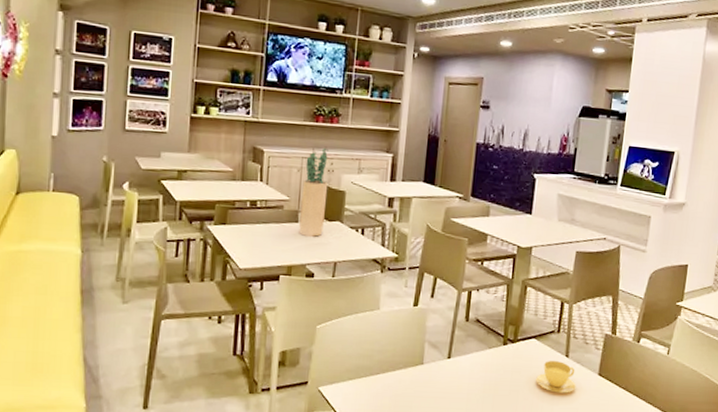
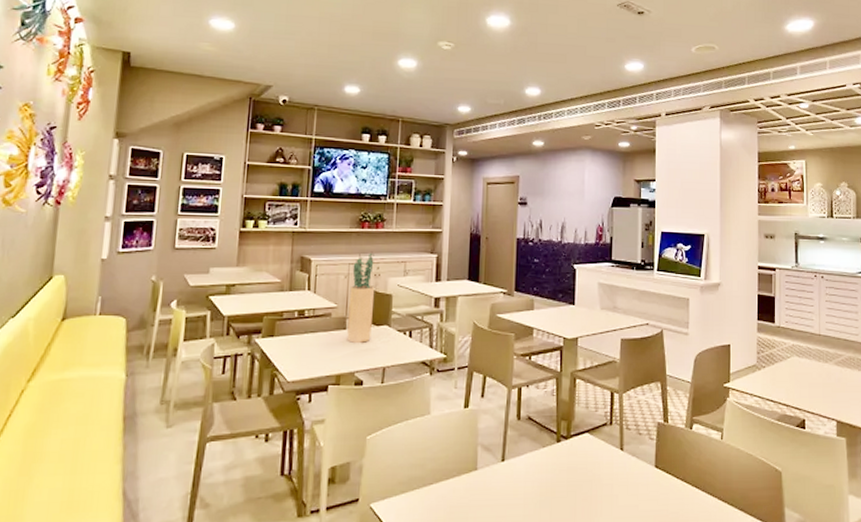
teacup: present [536,360,576,393] -> none [593,454,634,490]

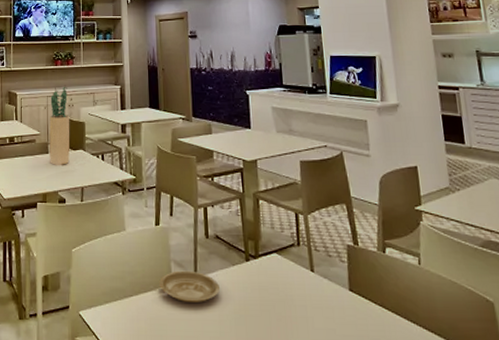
plate: none [463,454,527,488] -> present [159,270,220,304]

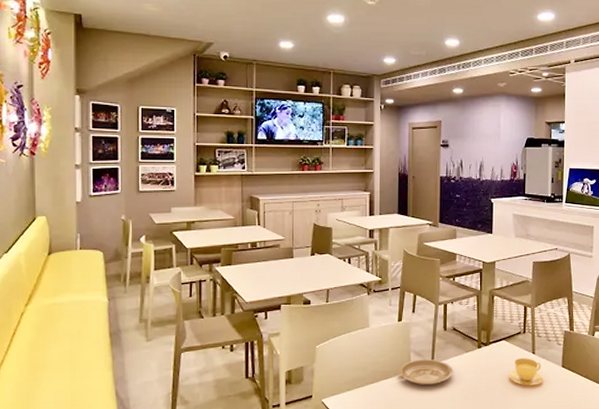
vase: present [49,85,70,165] -> none [295,190,317,269]
teacup: none [285,275,329,312] -> present [509,357,544,386]

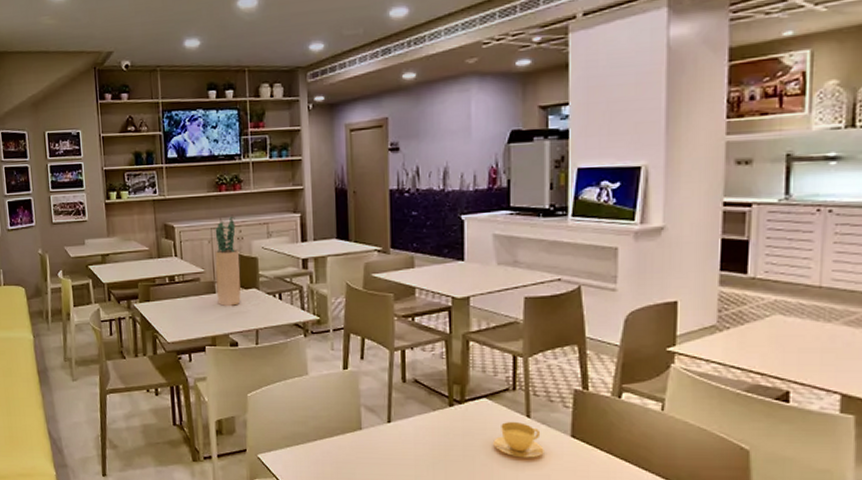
vase: none [295,190,317,269] -> present [215,214,241,306]
plate: present [399,358,453,386] -> none [347,415,417,448]

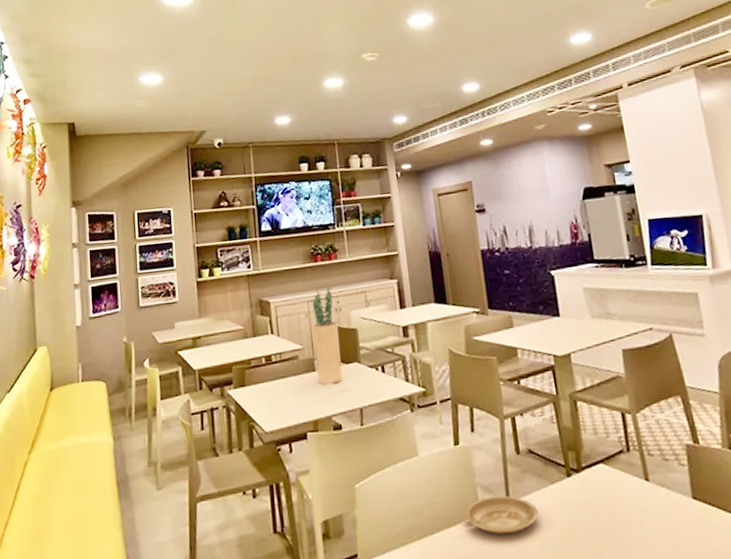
plate: none [347,415,417,448] -> present [464,495,539,535]
teacup: present [493,421,544,458] -> none [617,487,670,529]

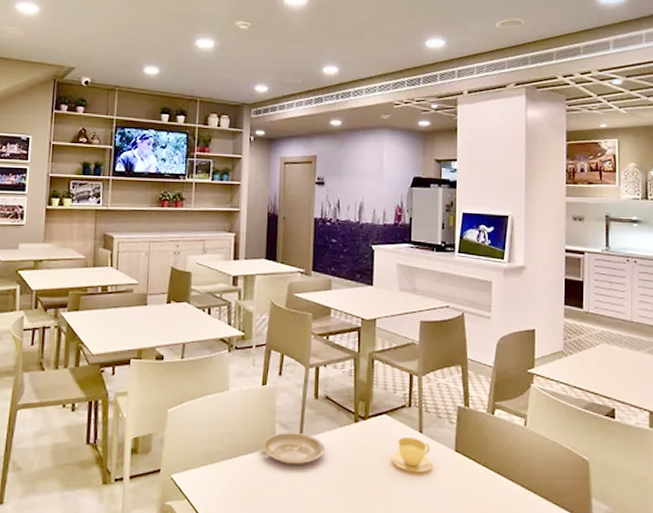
vase: present [312,285,343,385] -> none [148,229,175,319]
teacup: none [617,487,670,529] -> present [391,436,433,473]

